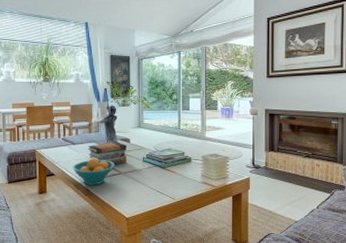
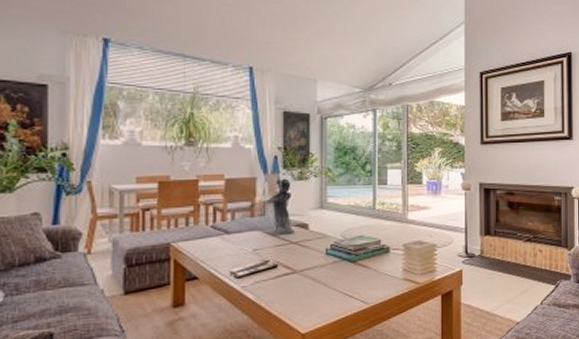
fruit bowl: present [72,158,115,186] -> none [224,252,287,292]
book stack: present [88,142,127,164] -> none [250,228,303,260]

